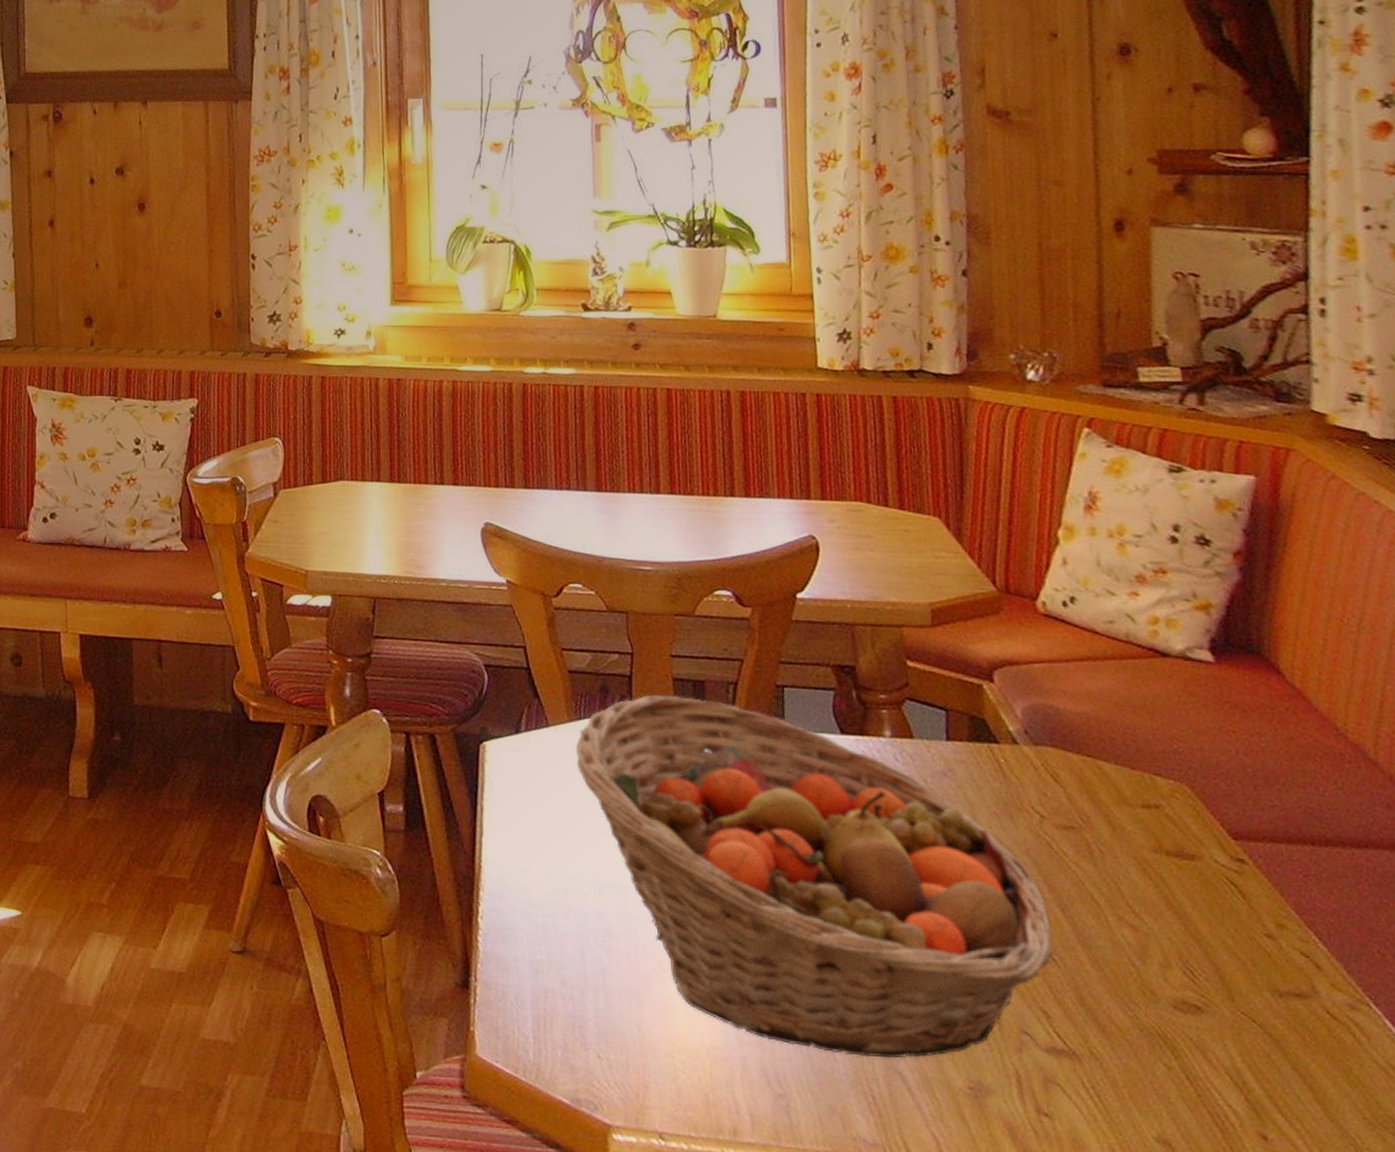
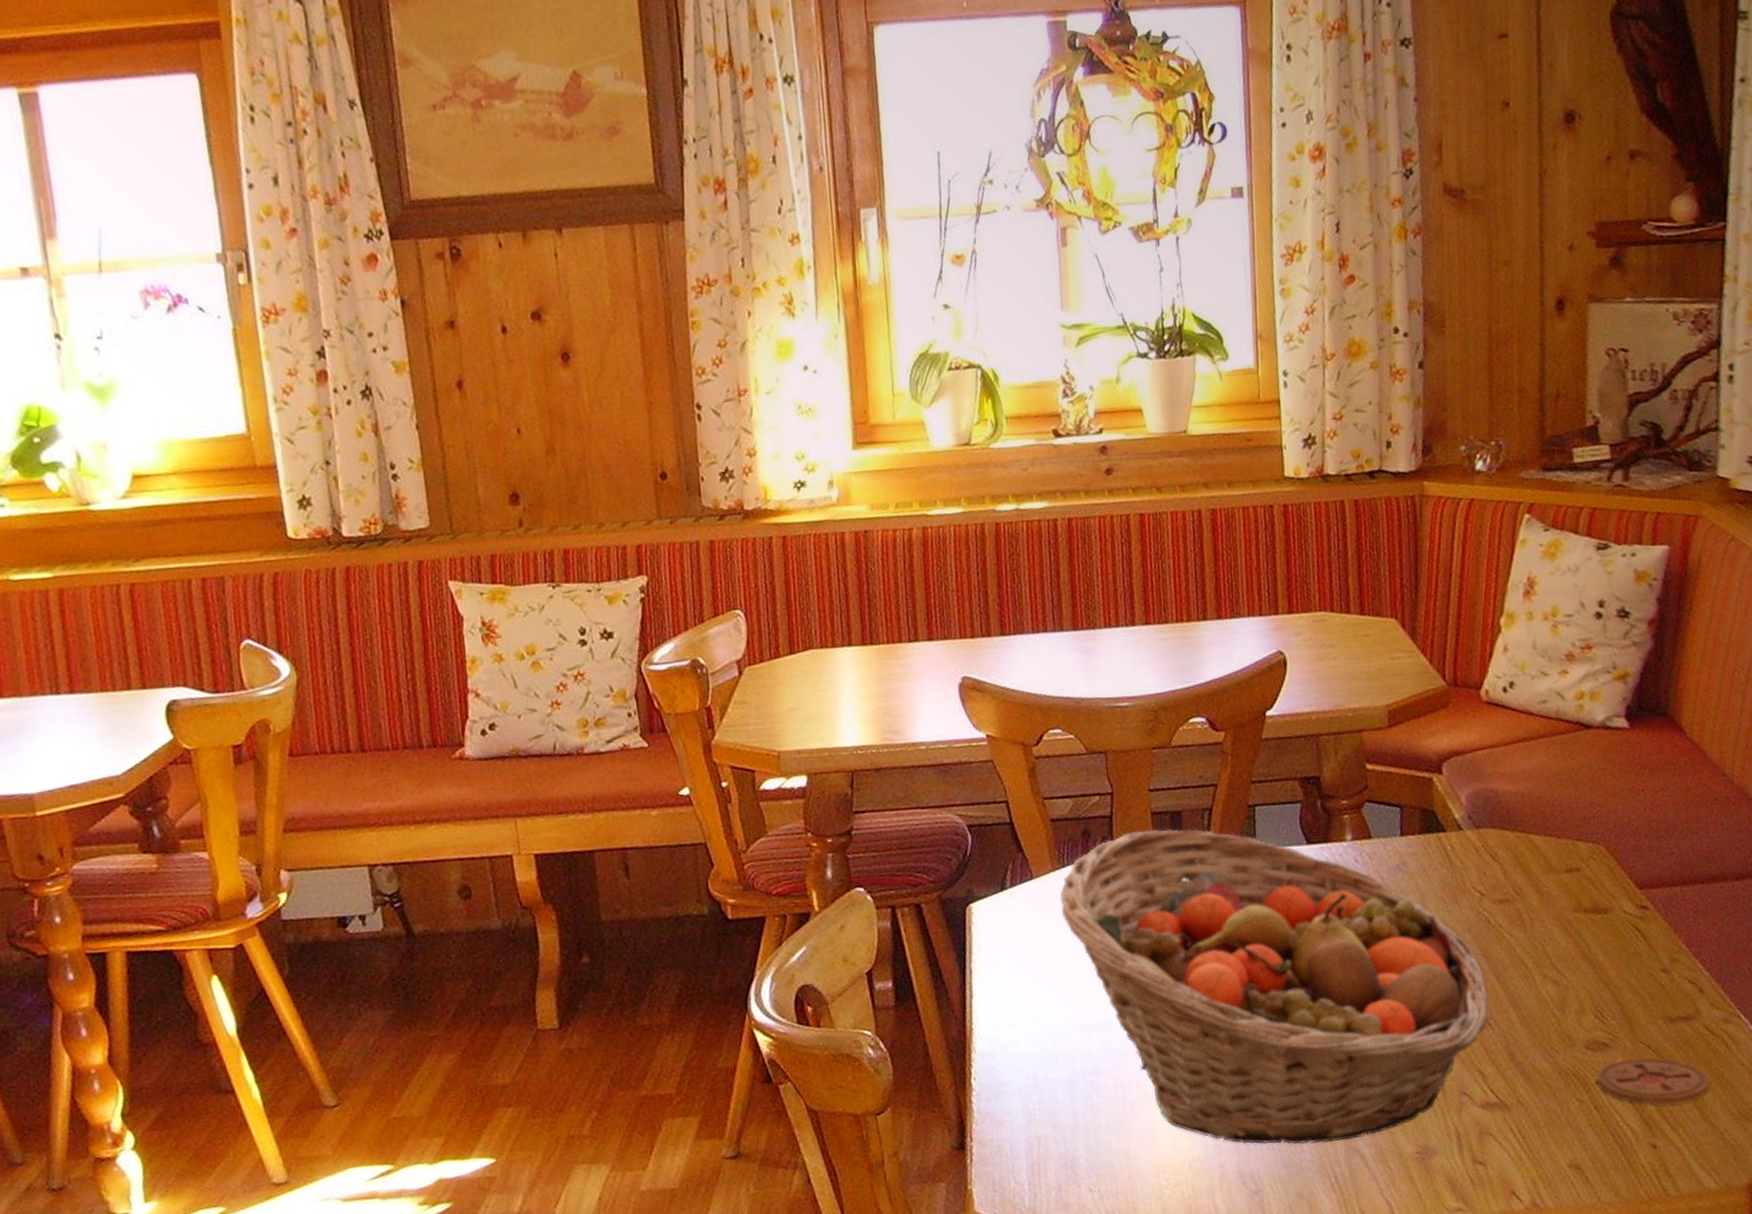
coaster: none [1187,1029,1334,1094] -> present [1596,1057,1710,1105]

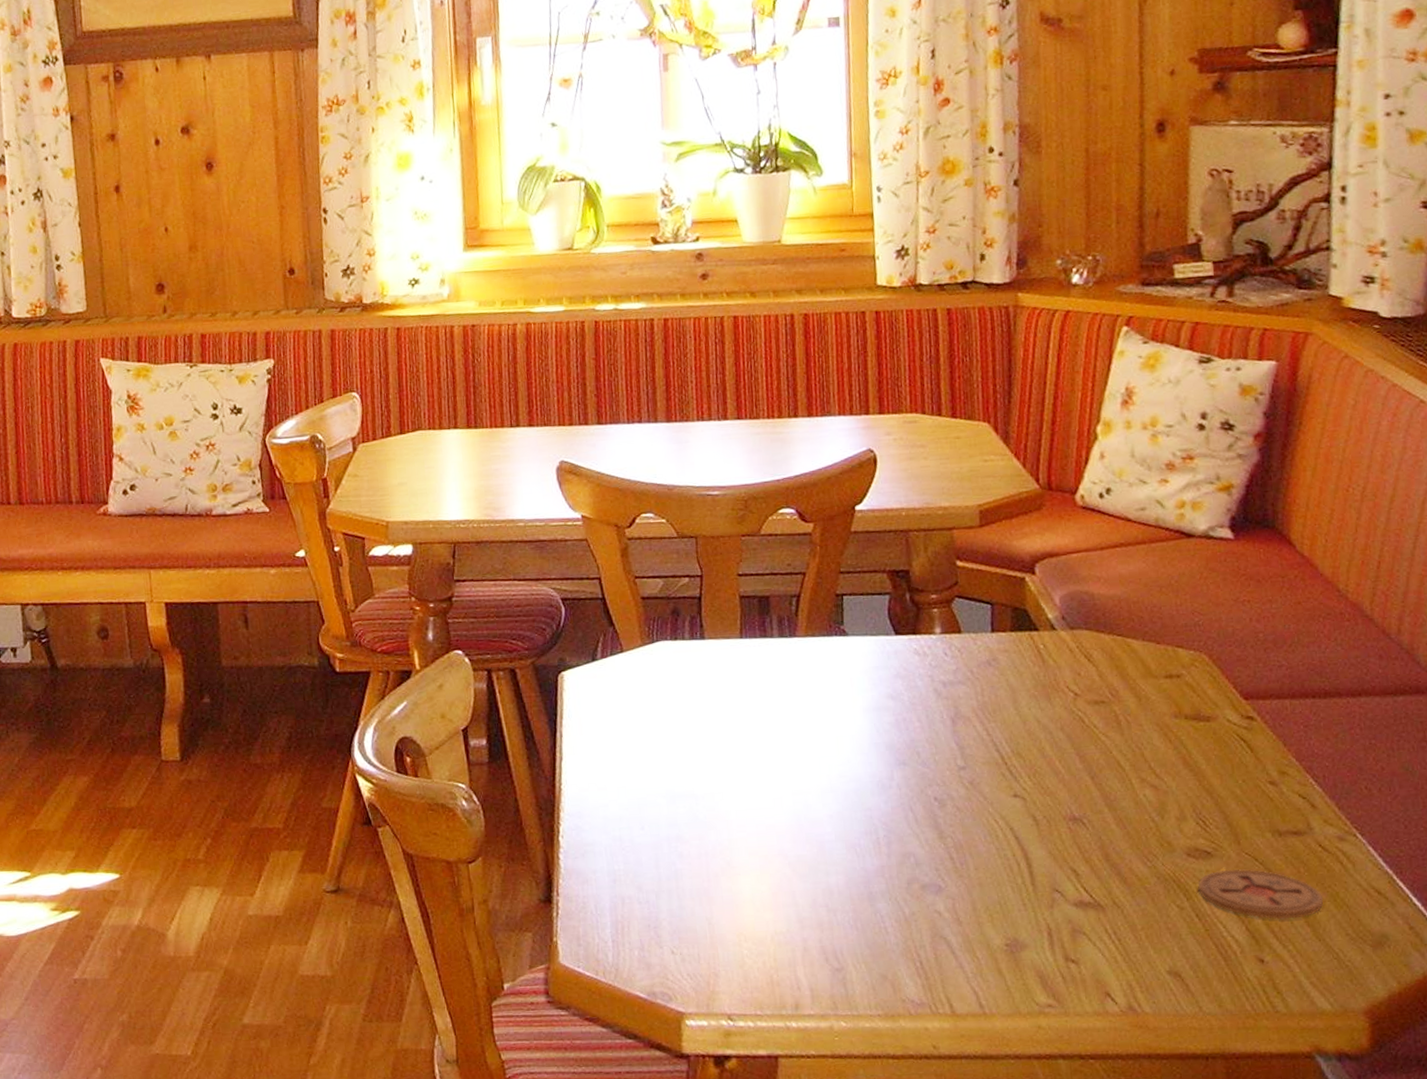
fruit basket: present [1060,829,1489,1145] -> none [649,612,1083,928]

